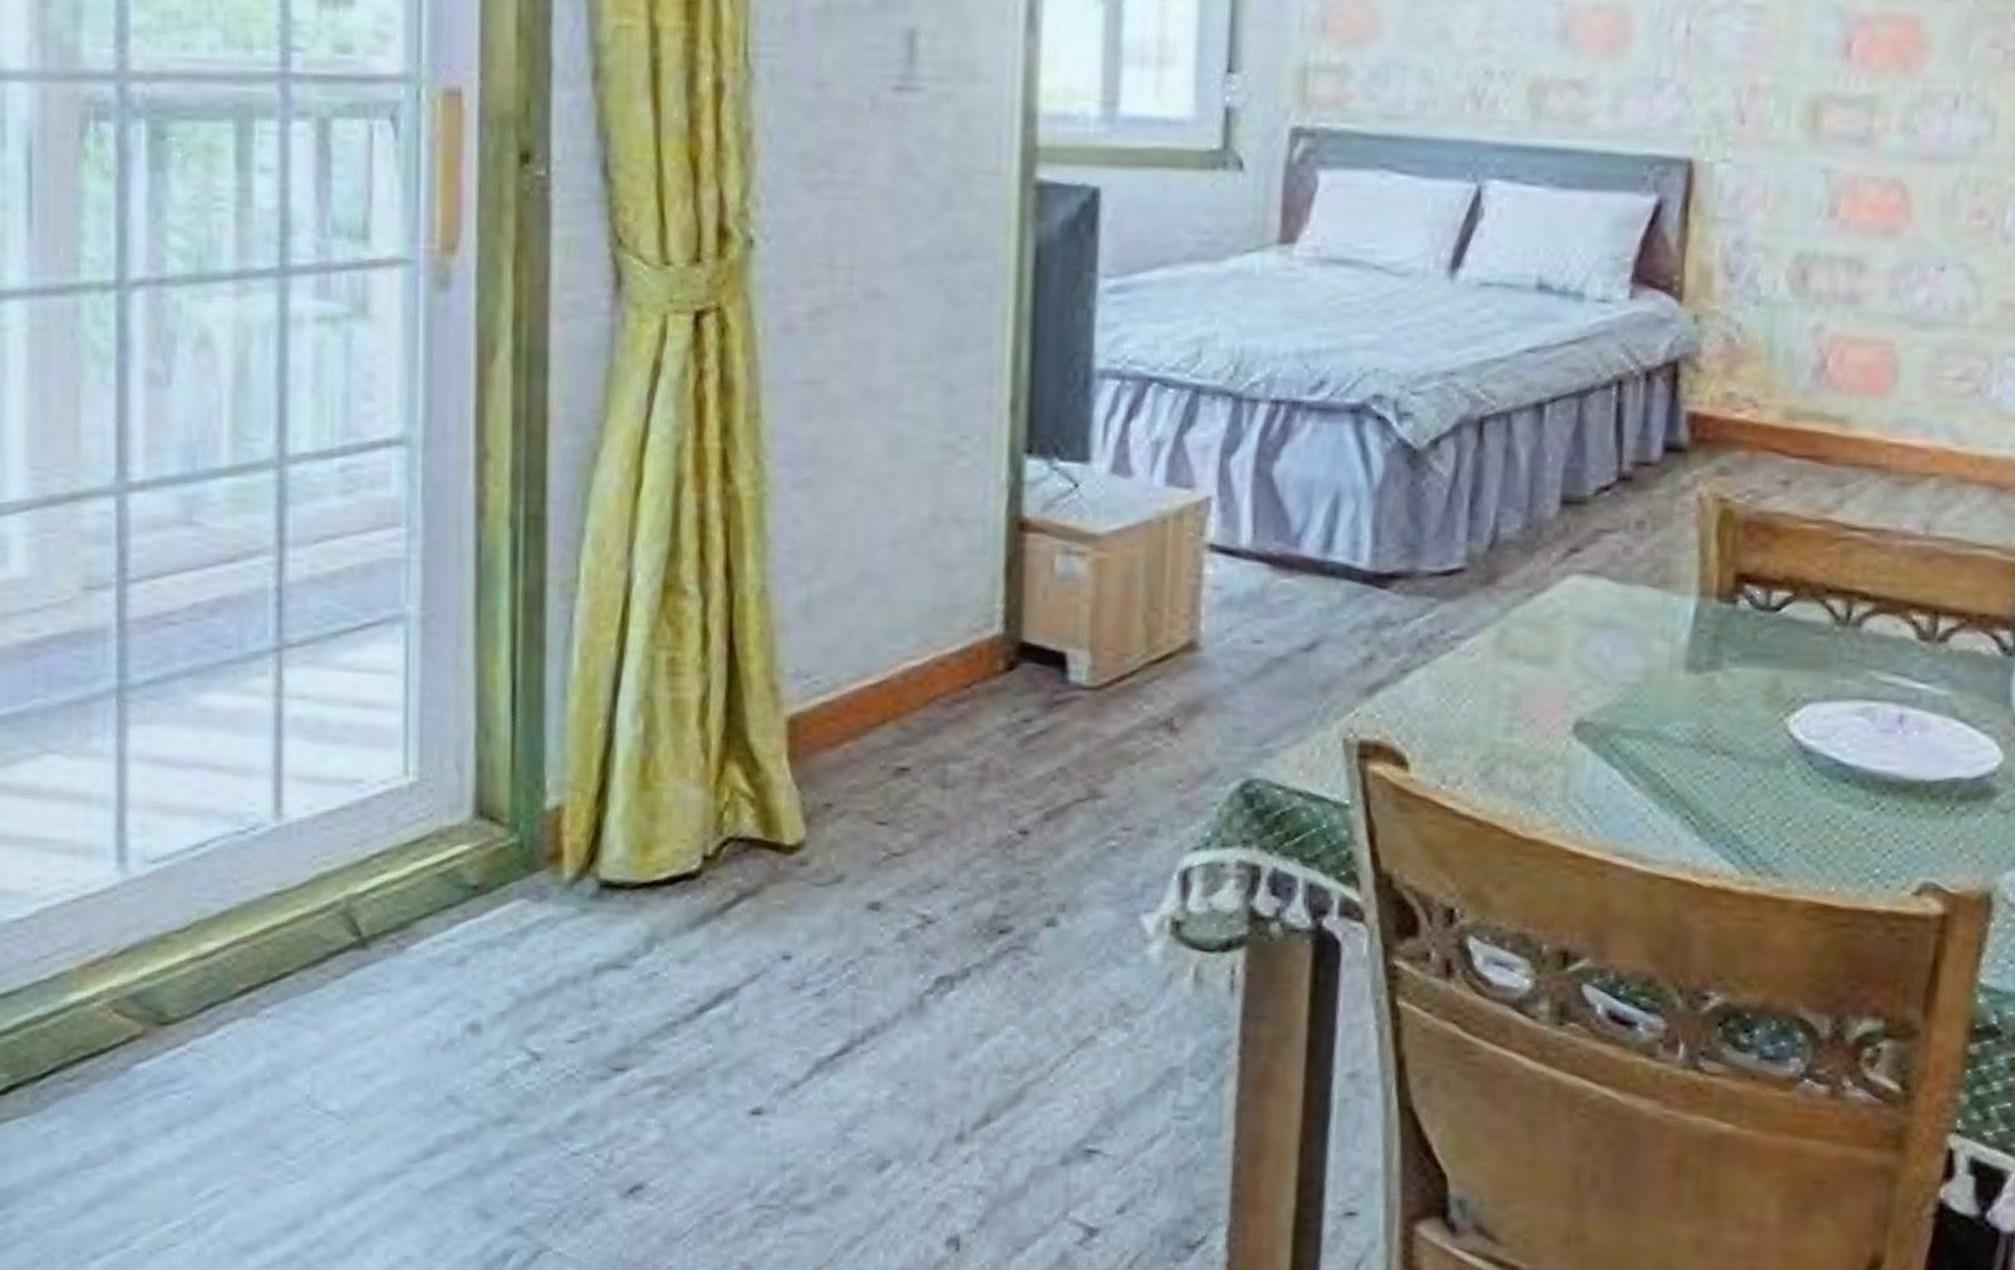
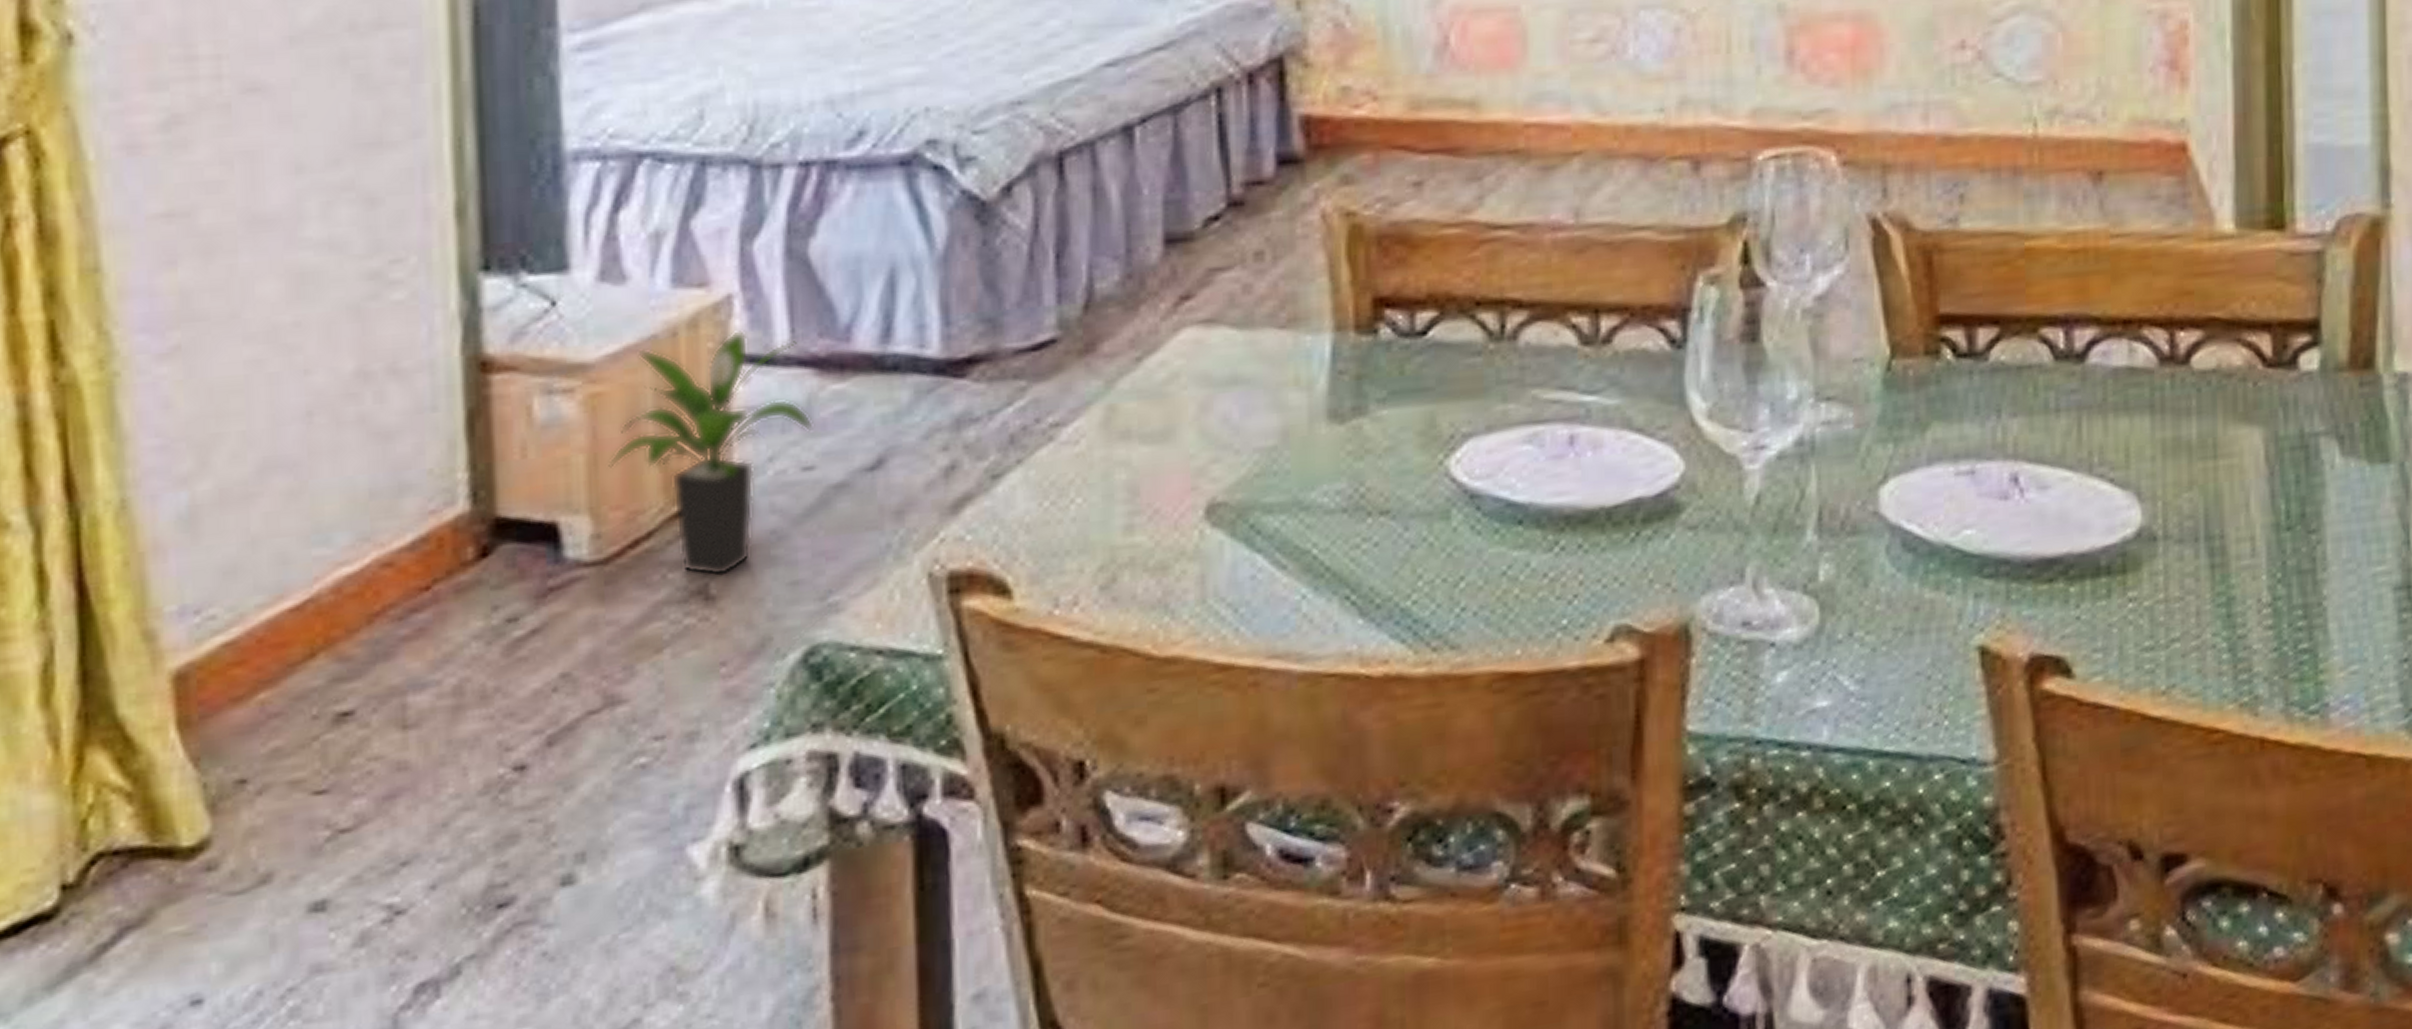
potted plant: none [1107,525,1265,714] -> present [608,329,814,577]

